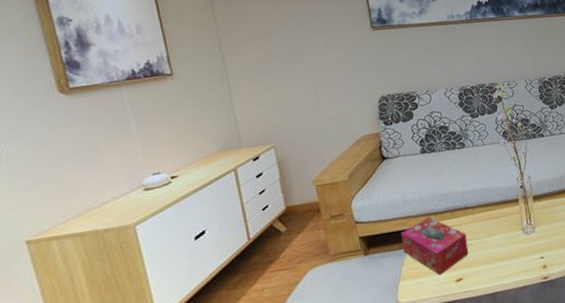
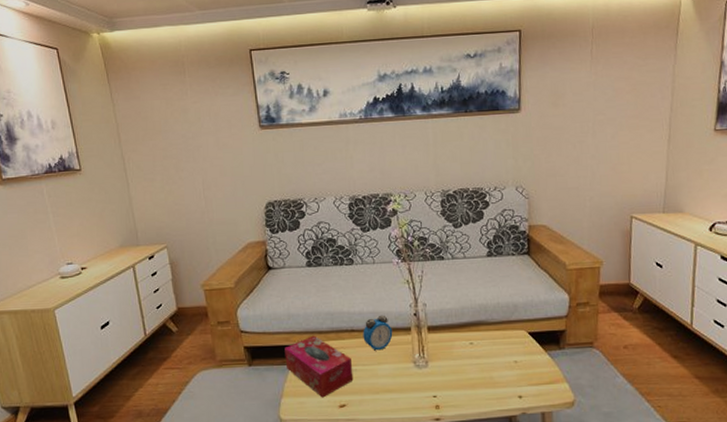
alarm clock: none [476,190,503,224] -> present [363,315,393,351]

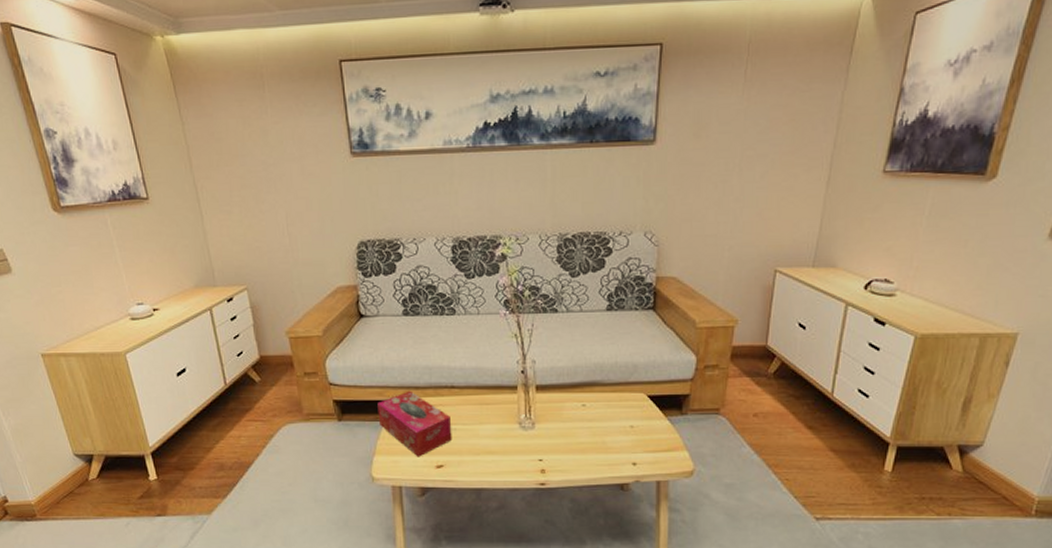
alarm clock: present [363,315,393,351] -> none [464,371,497,409]

